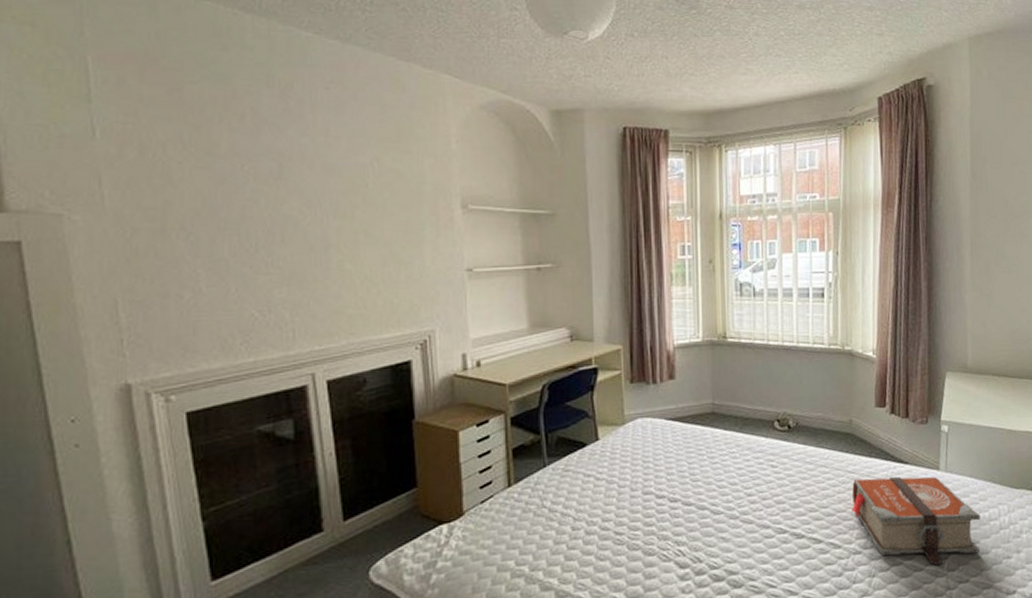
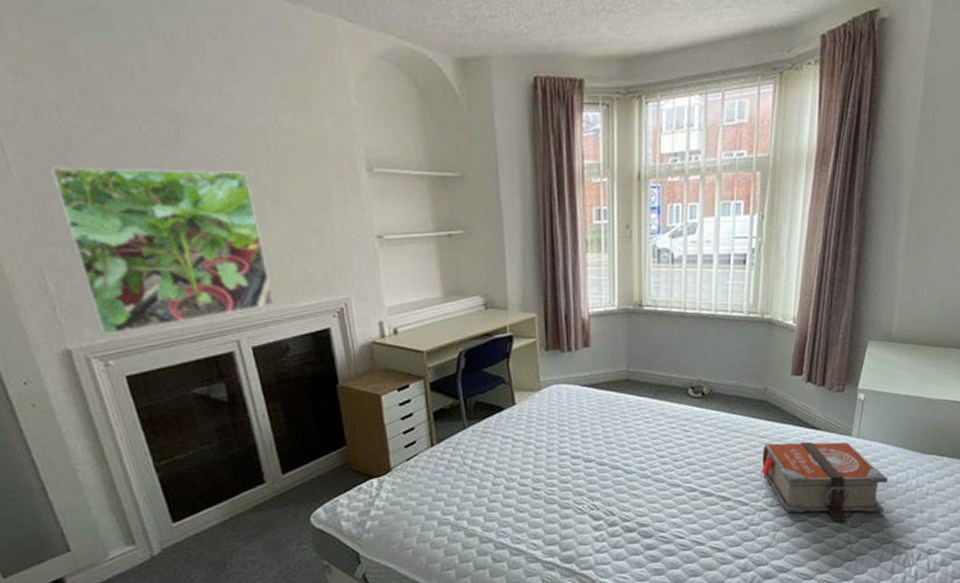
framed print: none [143,200,357,370] -> present [48,166,276,336]

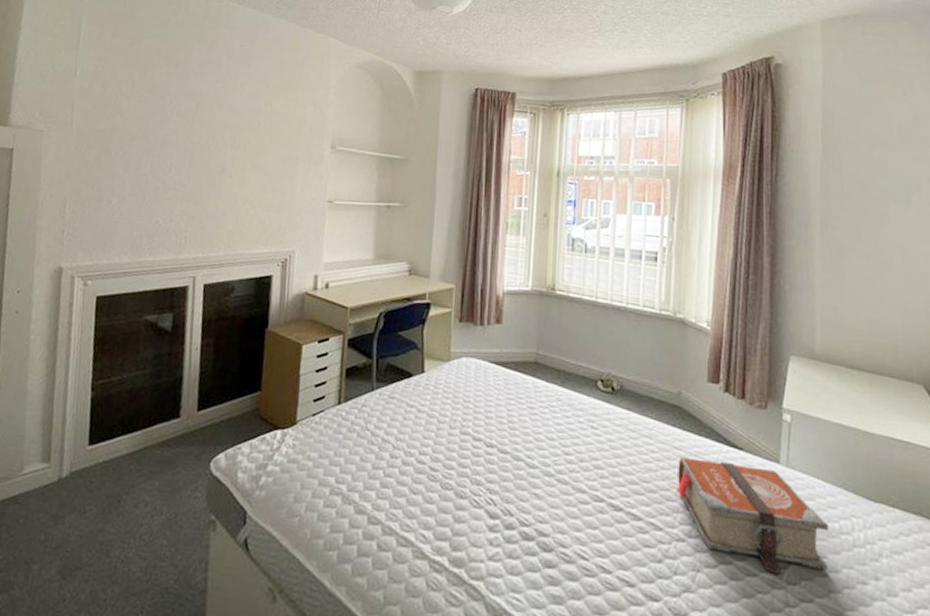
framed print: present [48,166,276,336] -> none [89,124,239,260]

